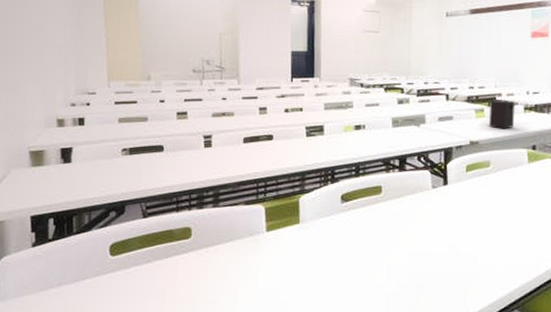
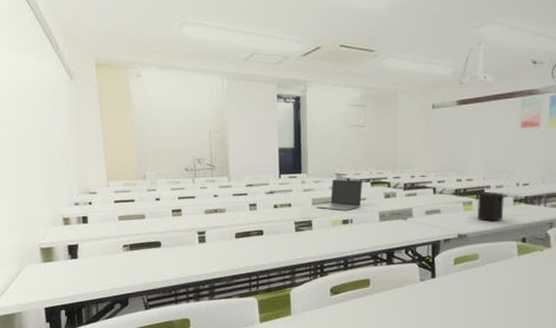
laptop: none [328,85,376,117] -> present [316,180,362,211]

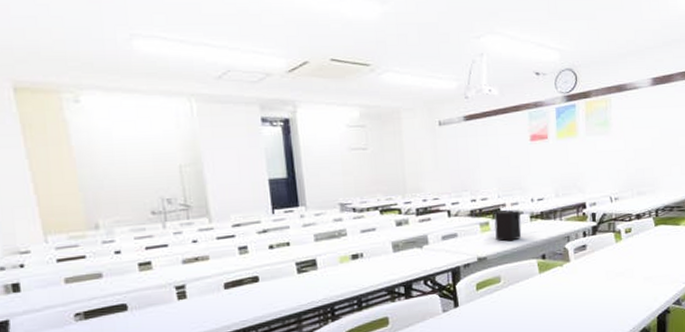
laptop: present [316,180,362,211] -> none [320,209,371,245]

